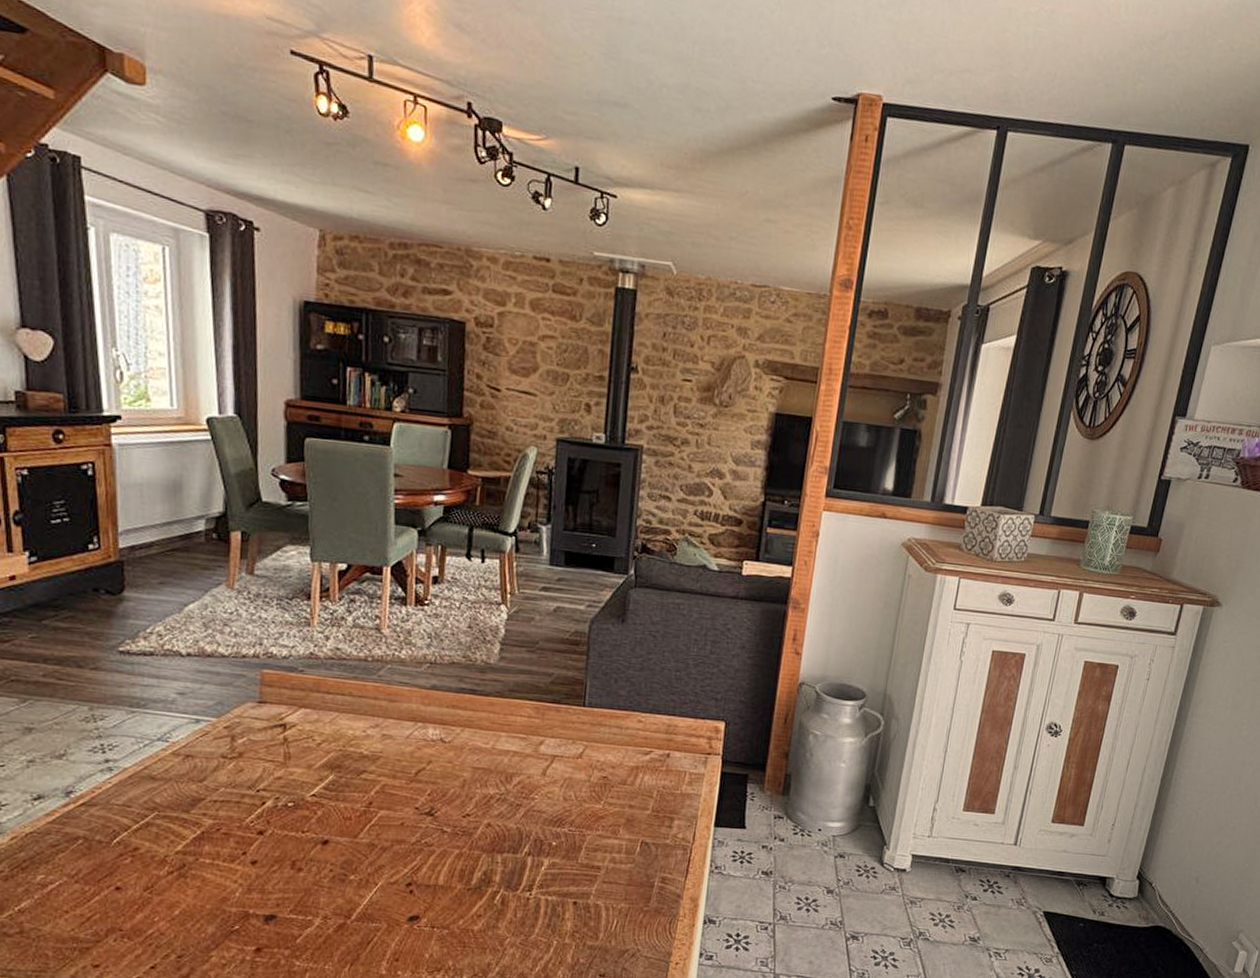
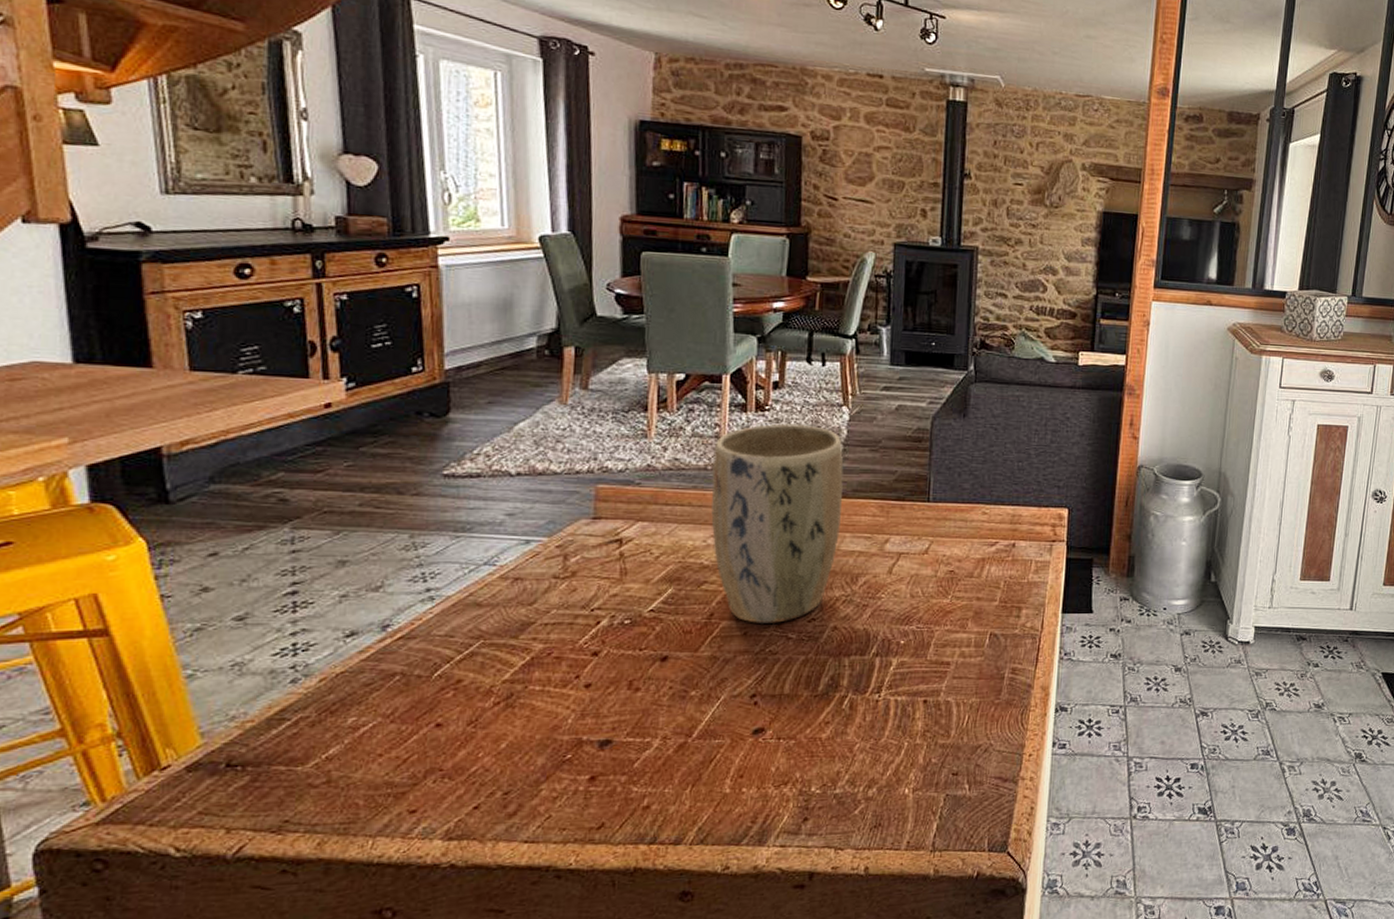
plant pot: none [371,619,501,817] -> present [711,423,844,625]

